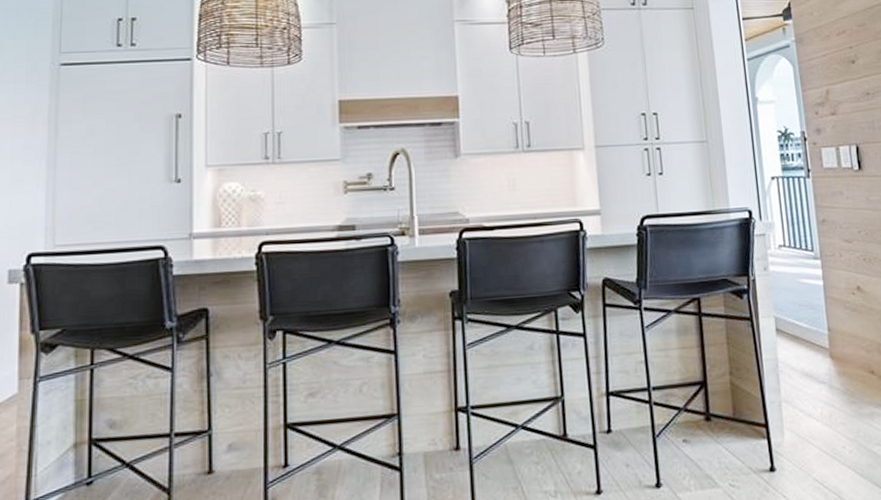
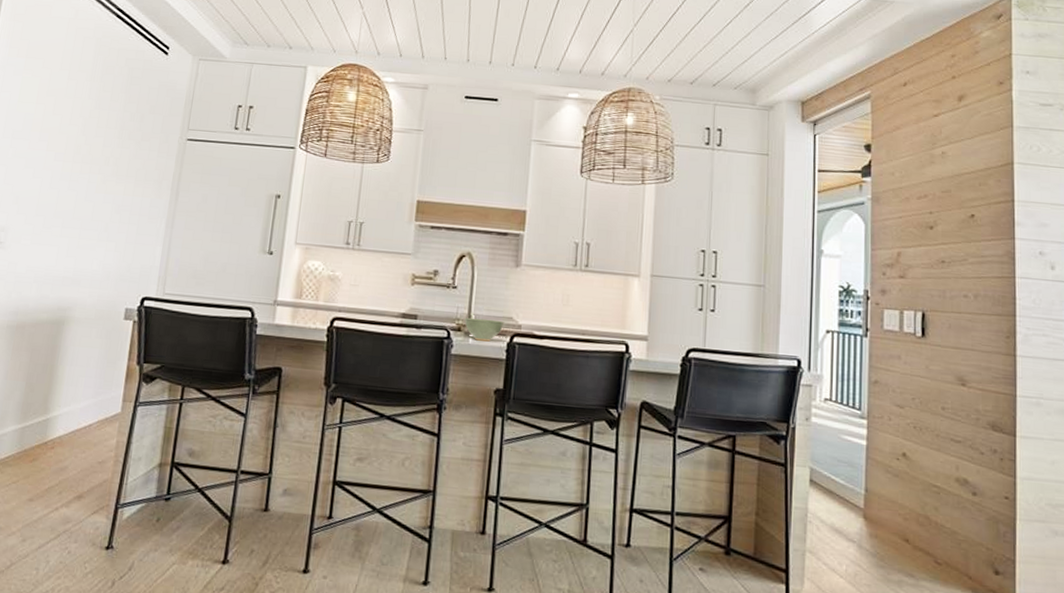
bowl: none [407,217,451,243] -> present [464,317,505,342]

